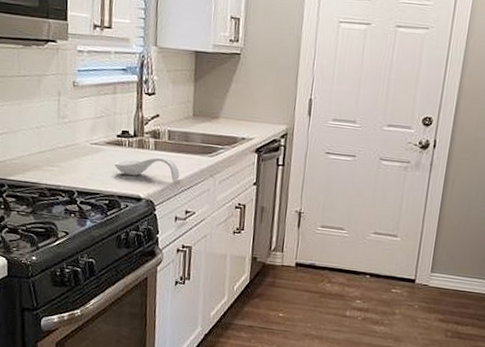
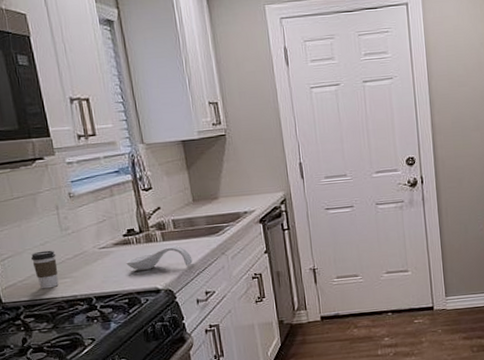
coffee cup: none [24,134,49,173] -> present [31,250,59,289]

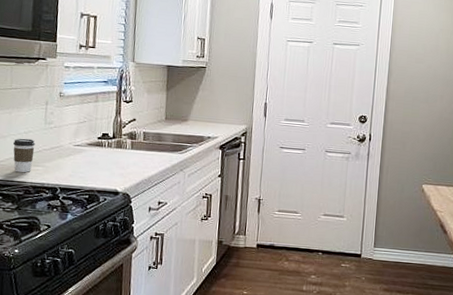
spoon rest: present [126,245,193,271] -> none [94,154,154,175]

